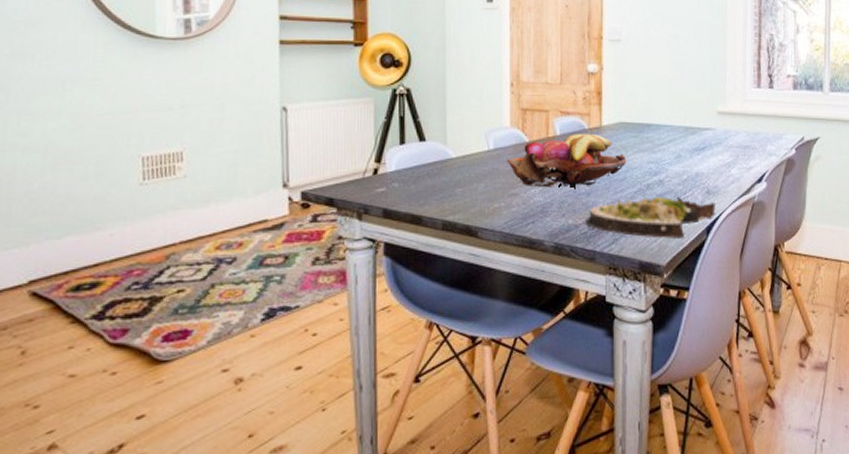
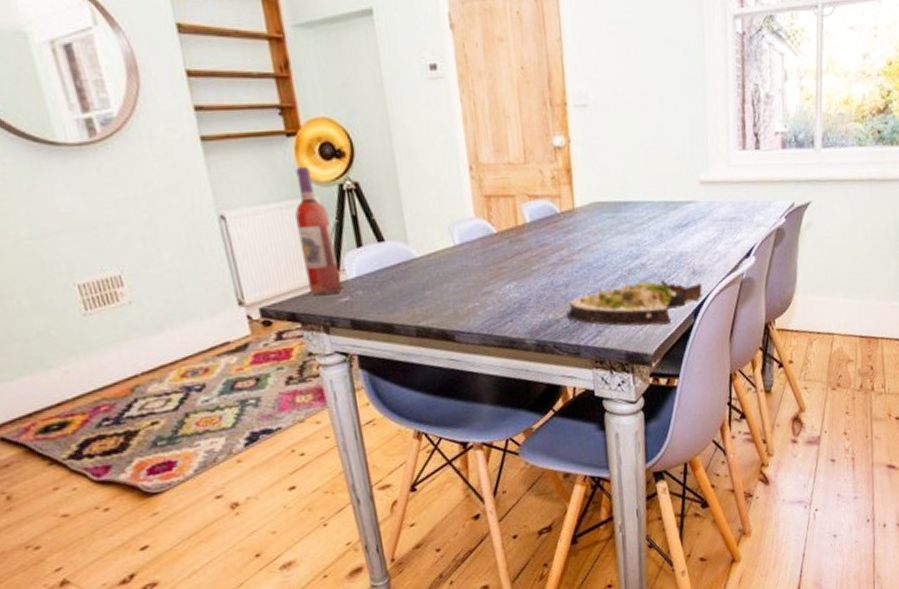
wine bottle: none [349,71,381,185] -> present [295,166,343,296]
fruit basket: present [506,134,627,188] -> none [475,218,605,282]

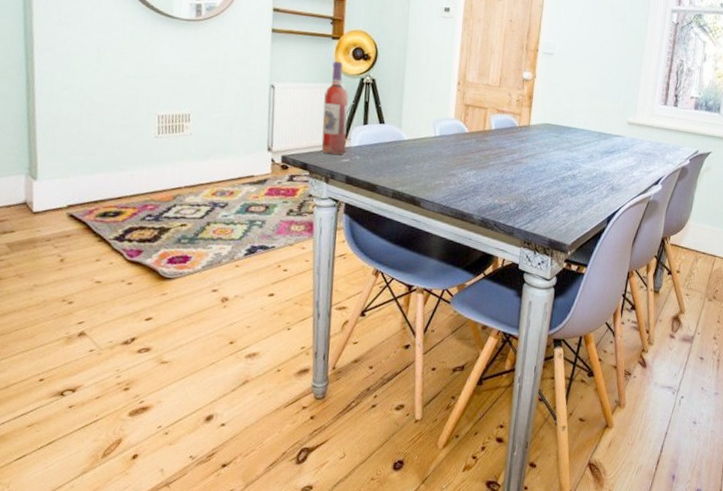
salad plate: present [567,279,703,327] -> none [509,187,617,225]

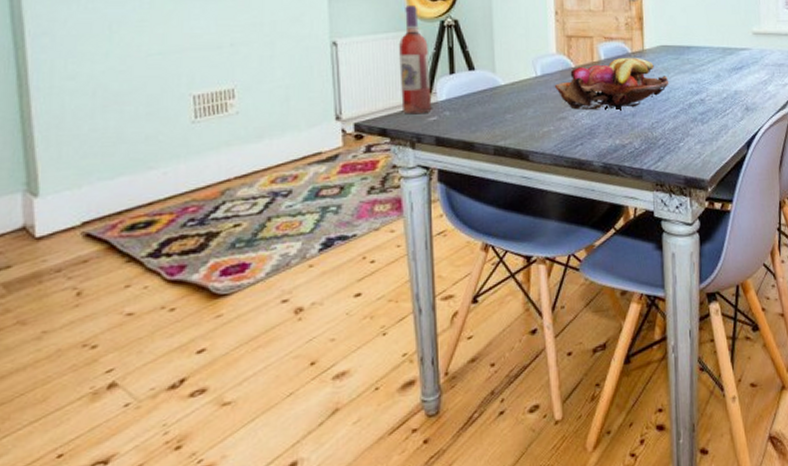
fruit basket: none [449,129,548,174] -> present [554,58,669,110]

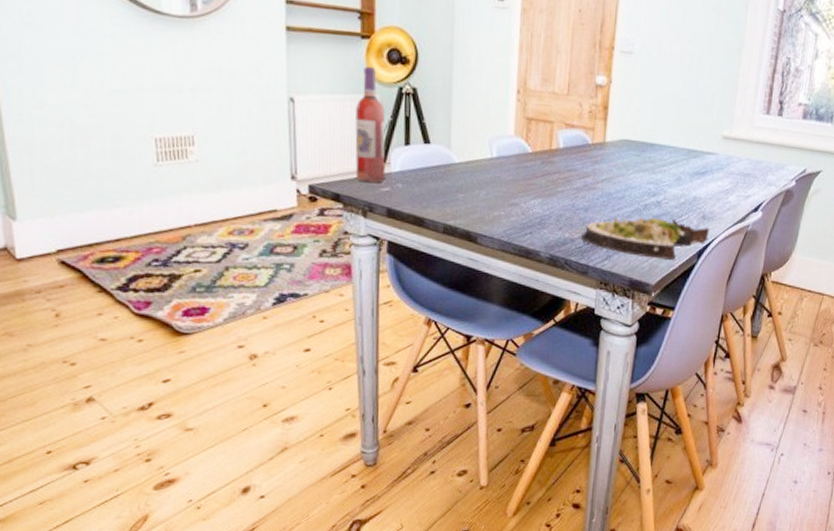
fruit basket: present [554,58,669,110] -> none [509,148,627,202]
salad plate: none [632,113,755,155] -> present [582,217,709,261]

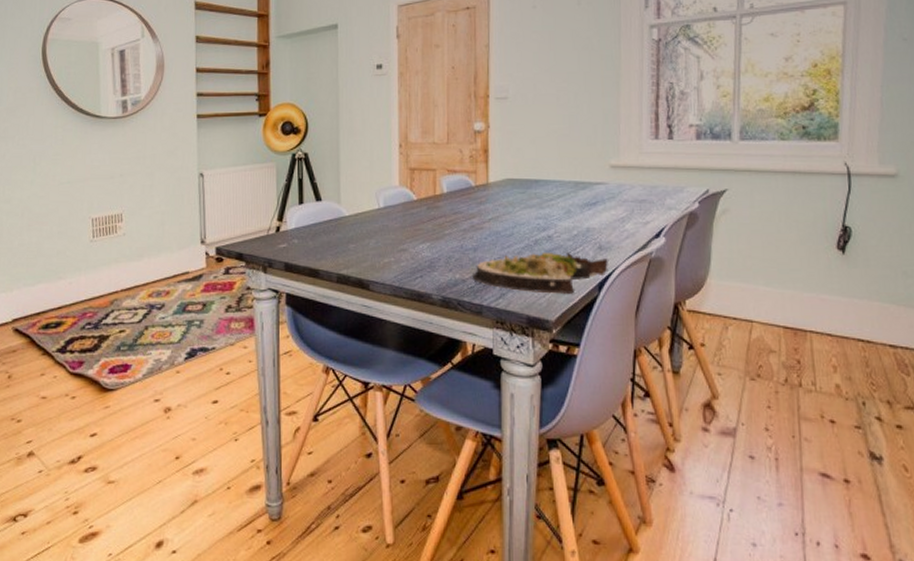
wine bottle: present [355,66,386,184] -> none [255,139,282,241]

